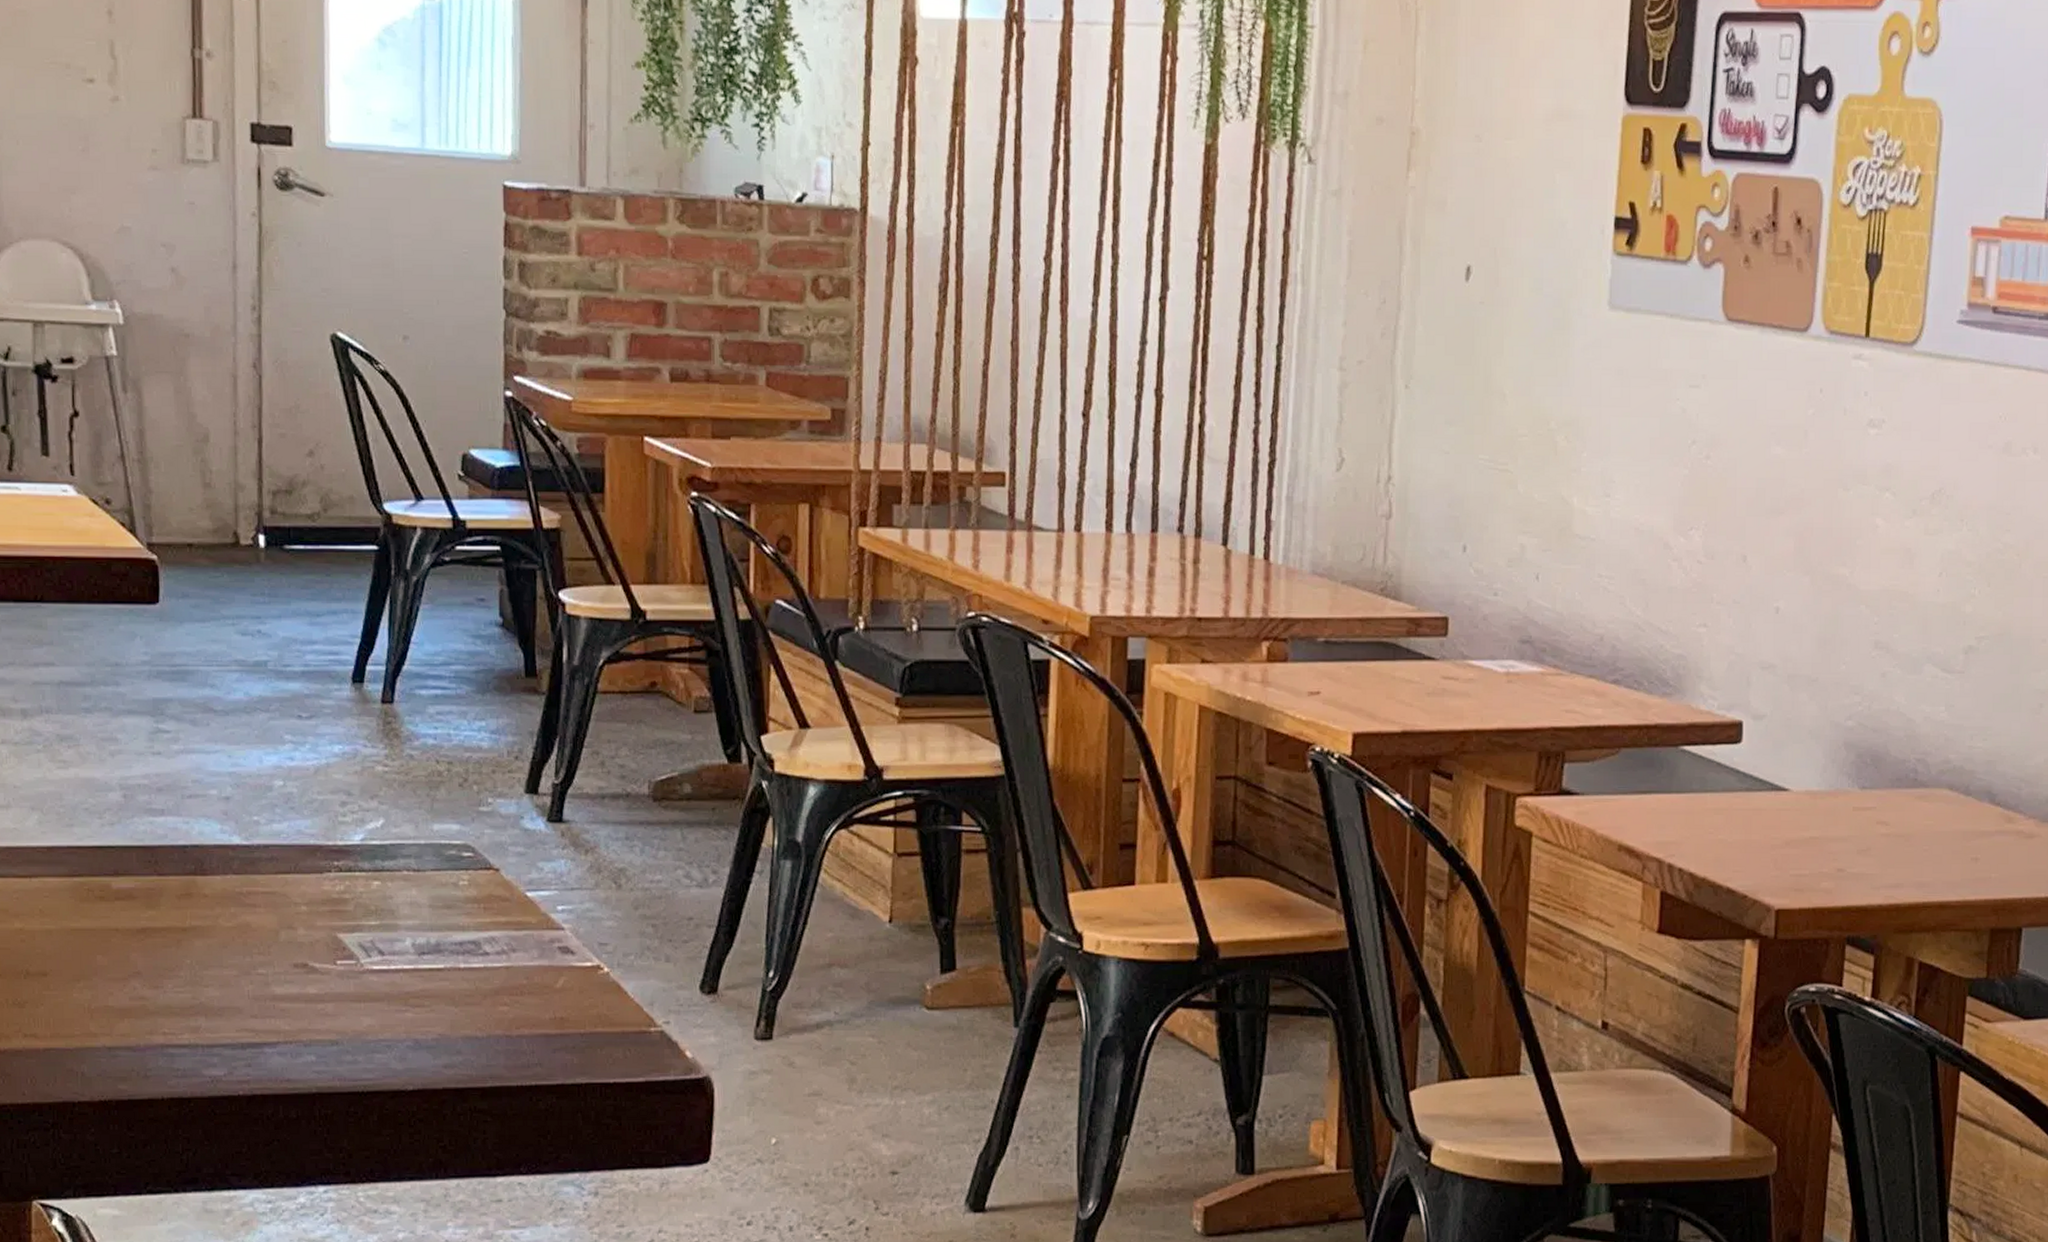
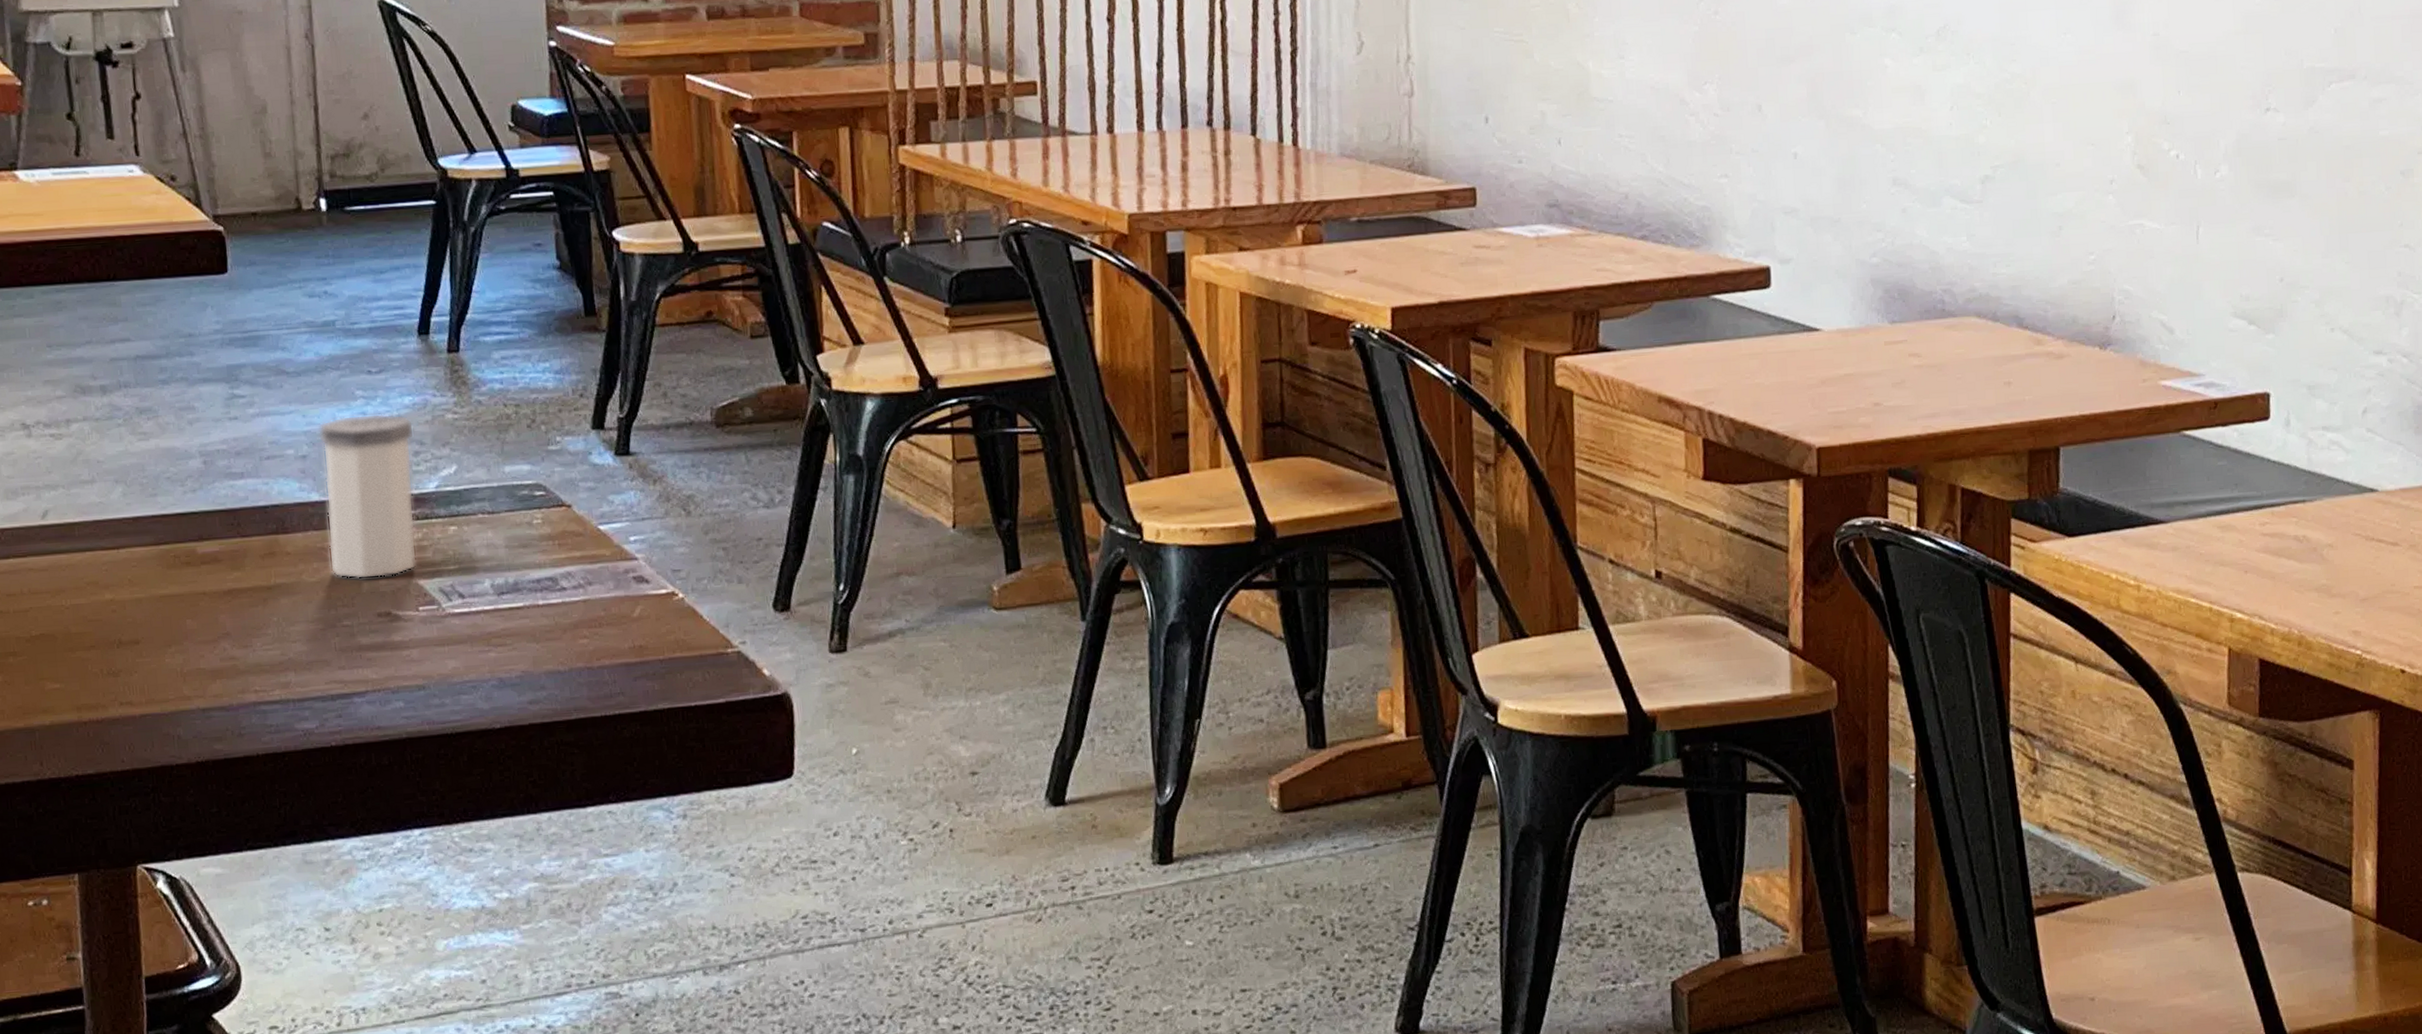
salt shaker: none [243,759,343,928] -> present [318,413,417,580]

